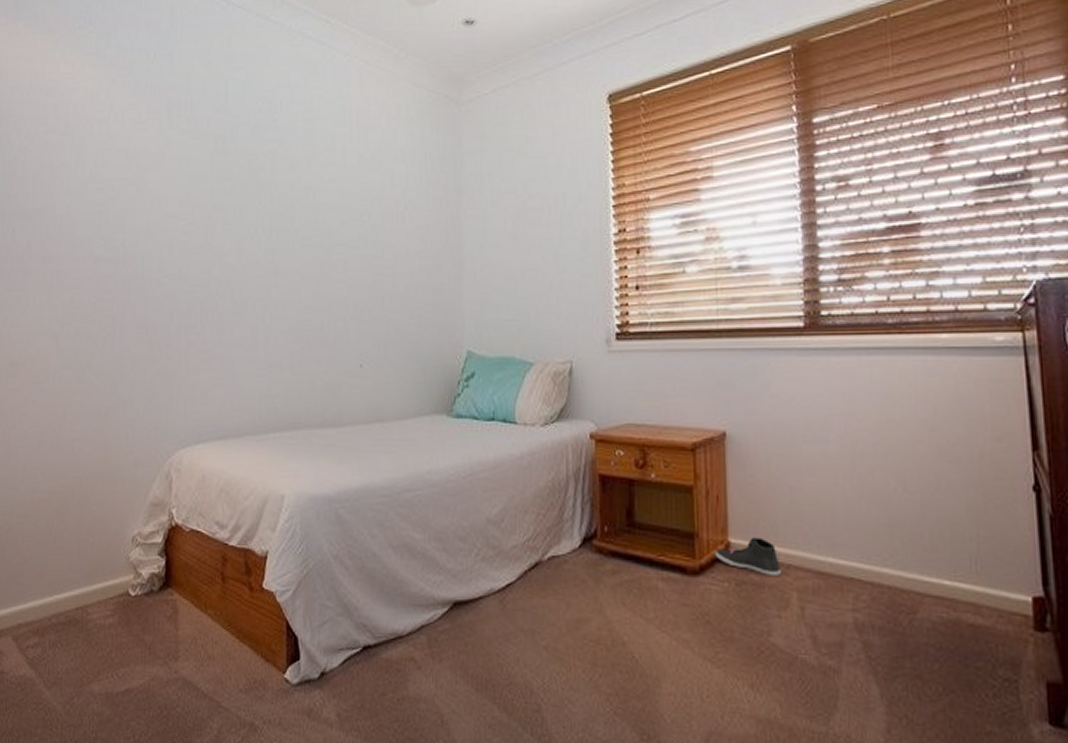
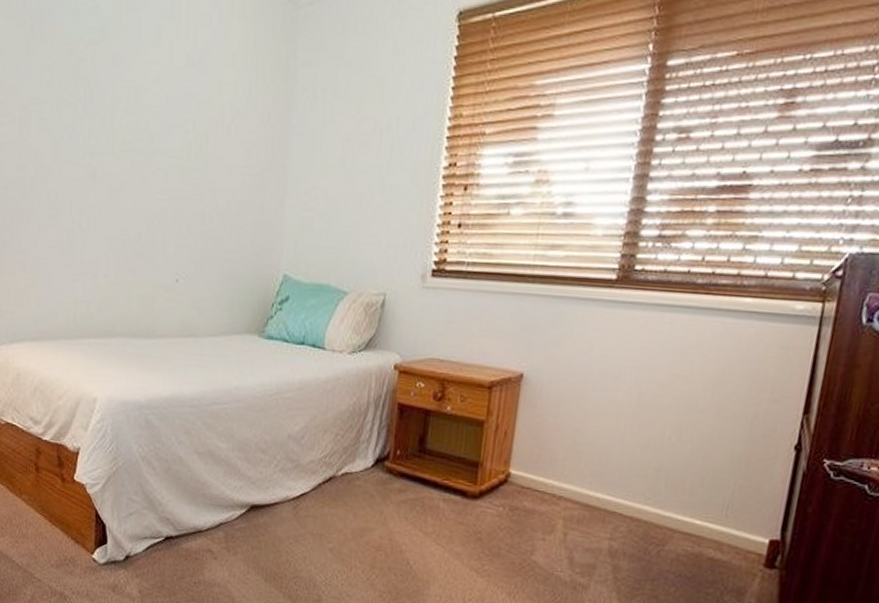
sneaker: present [715,537,782,577] -> none [495,470,553,506]

